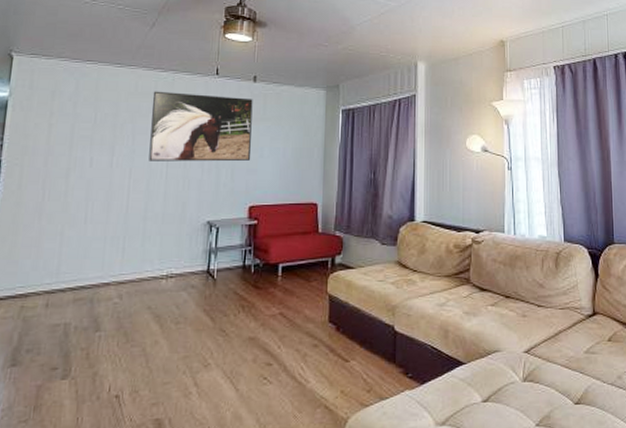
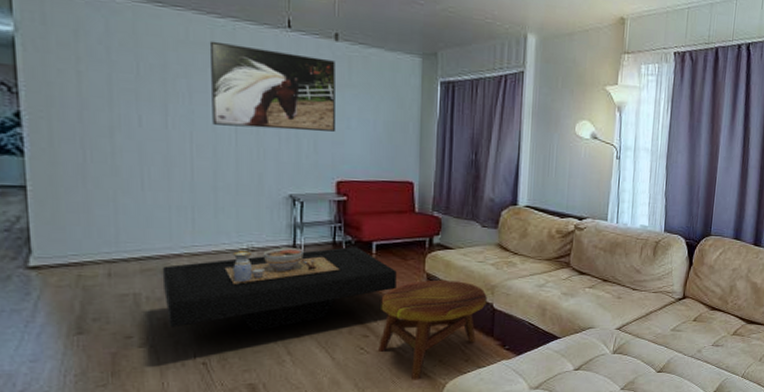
coffee table: none [90,270,301,361] -> present [162,247,397,332]
side table: none [280,301,388,414] -> present [377,279,487,380]

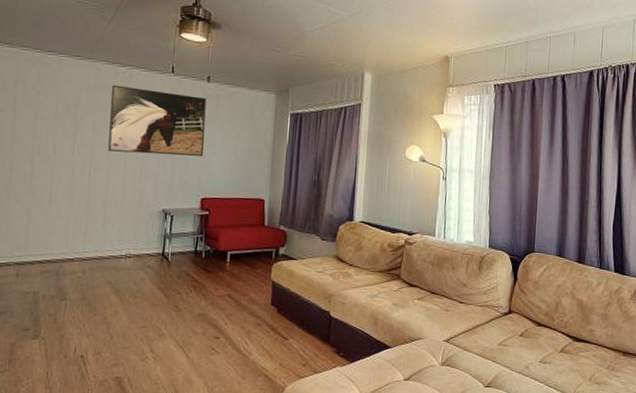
coffee table: present [162,247,397,332] -> none [56,255,247,329]
side table: present [377,279,487,380] -> none [226,287,325,382]

